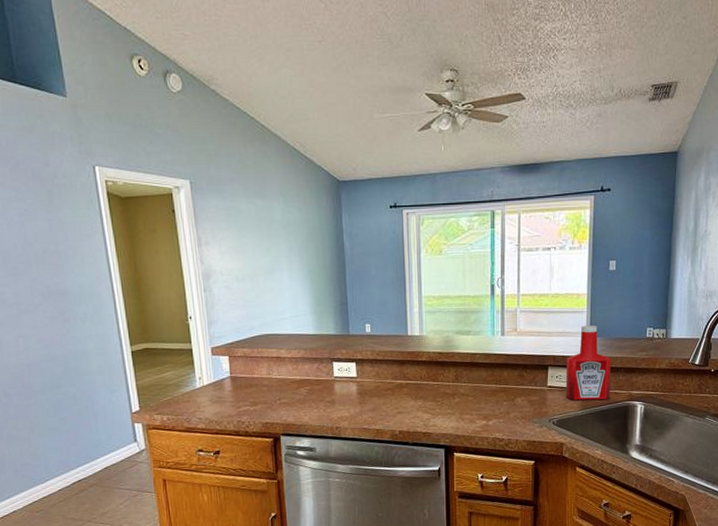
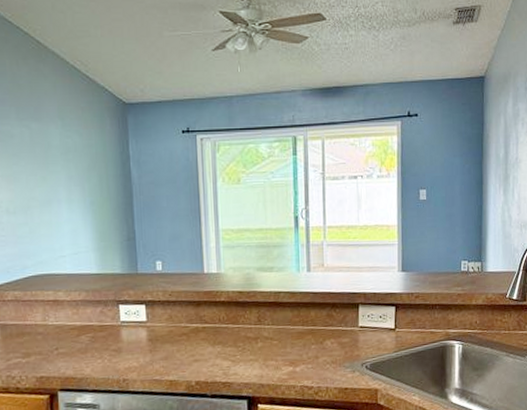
ketchup bottle: present [565,325,611,401] -> none [378,258,426,342]

